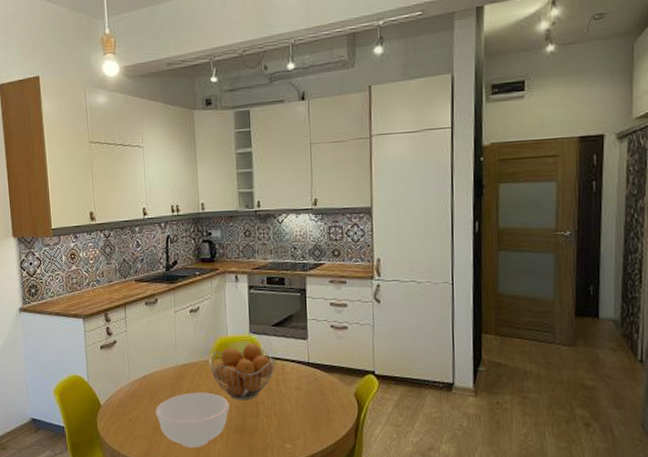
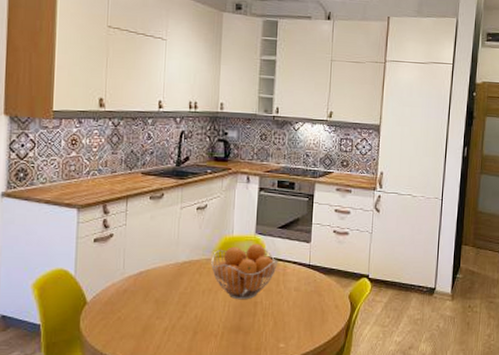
bowl: present [156,392,230,448] -> none [148,291,227,348]

